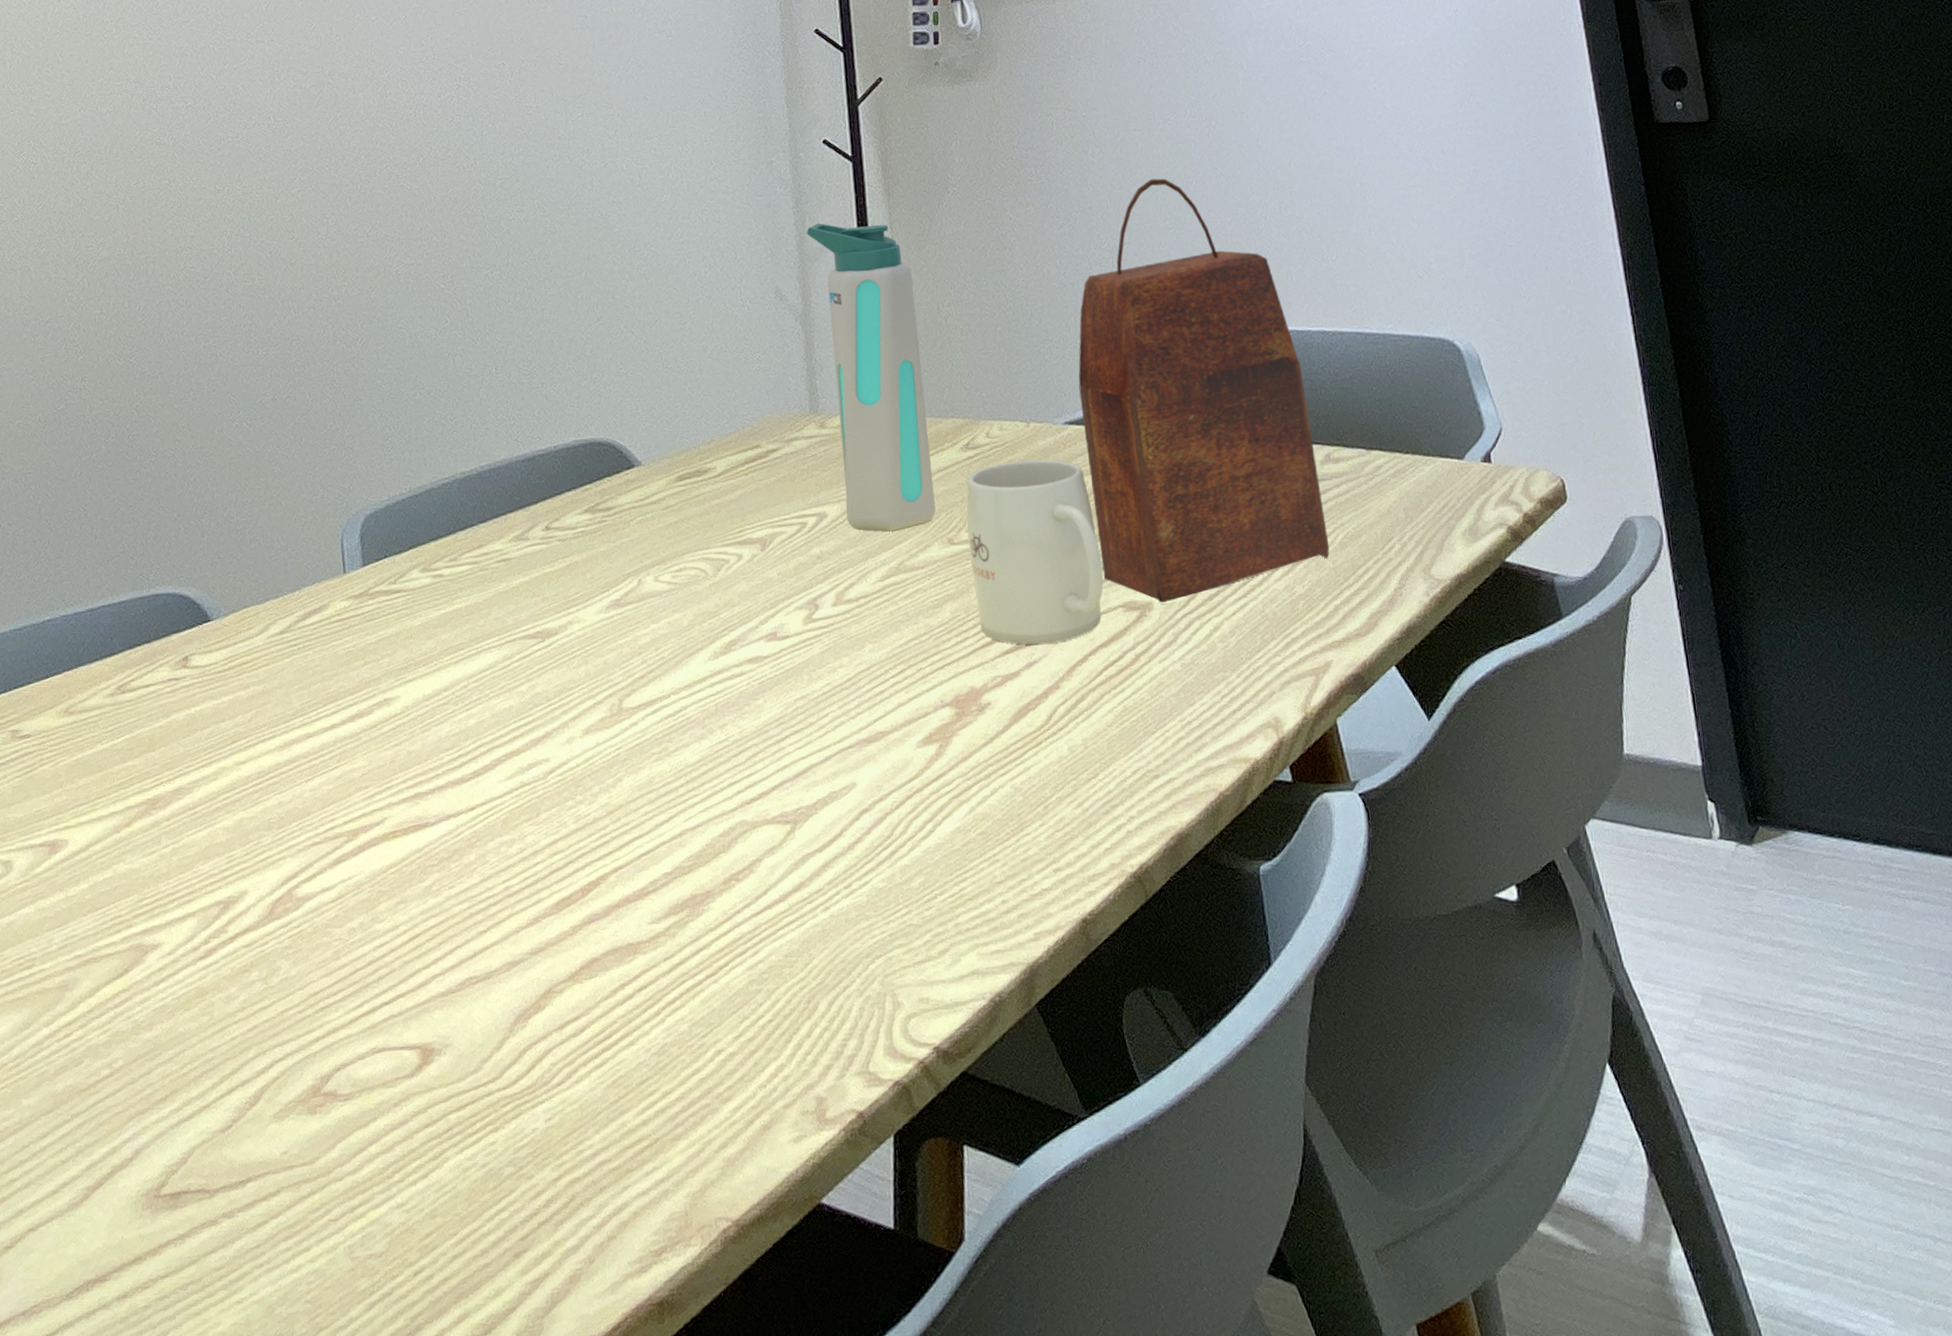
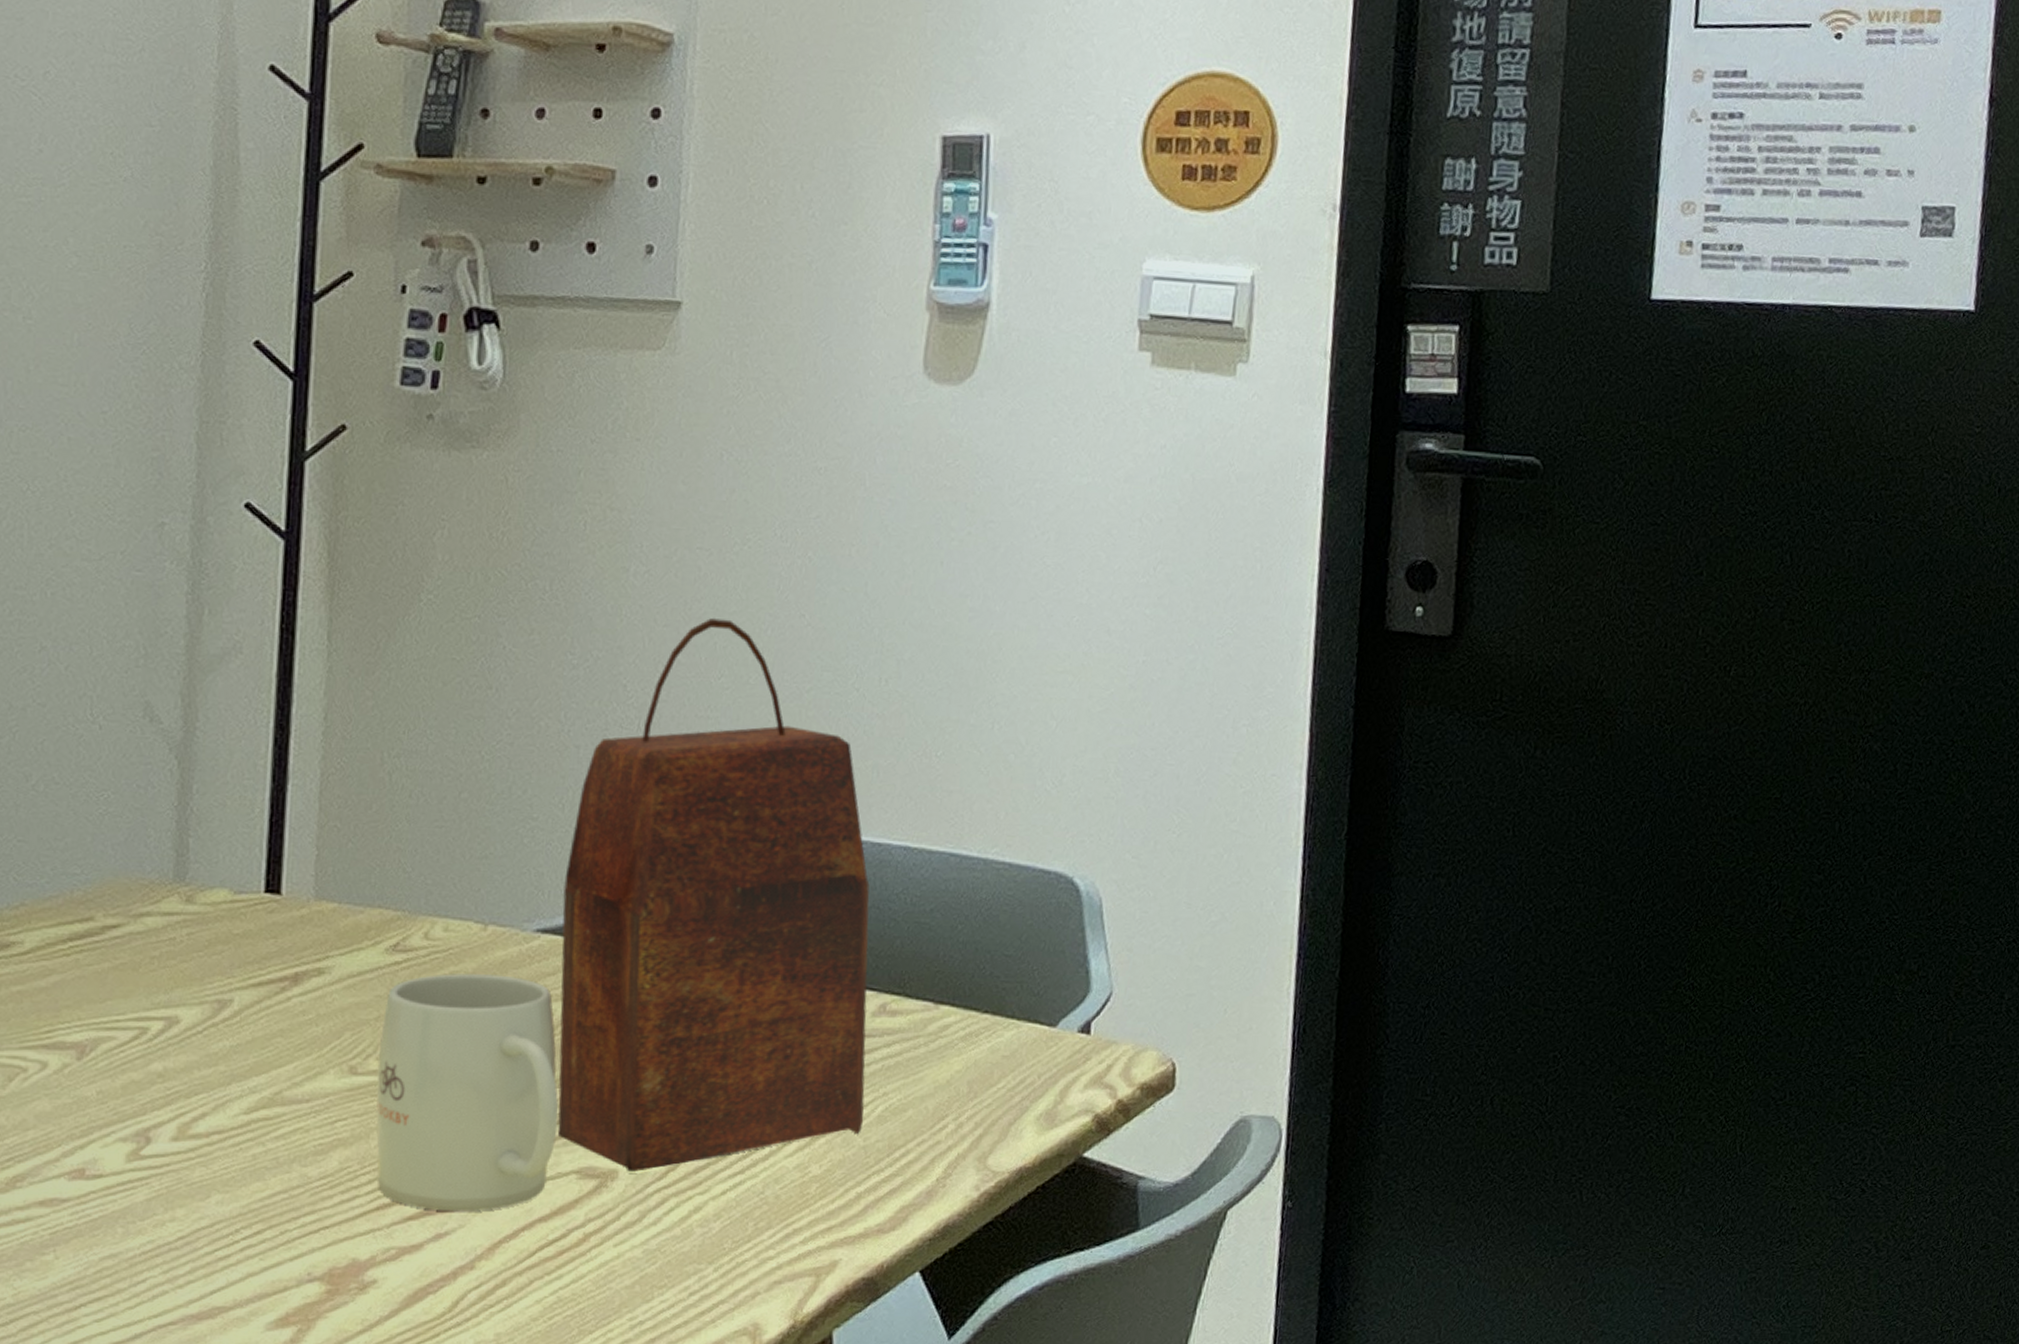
water bottle: present [806,223,936,532] -> none [202,620,351,1051]

